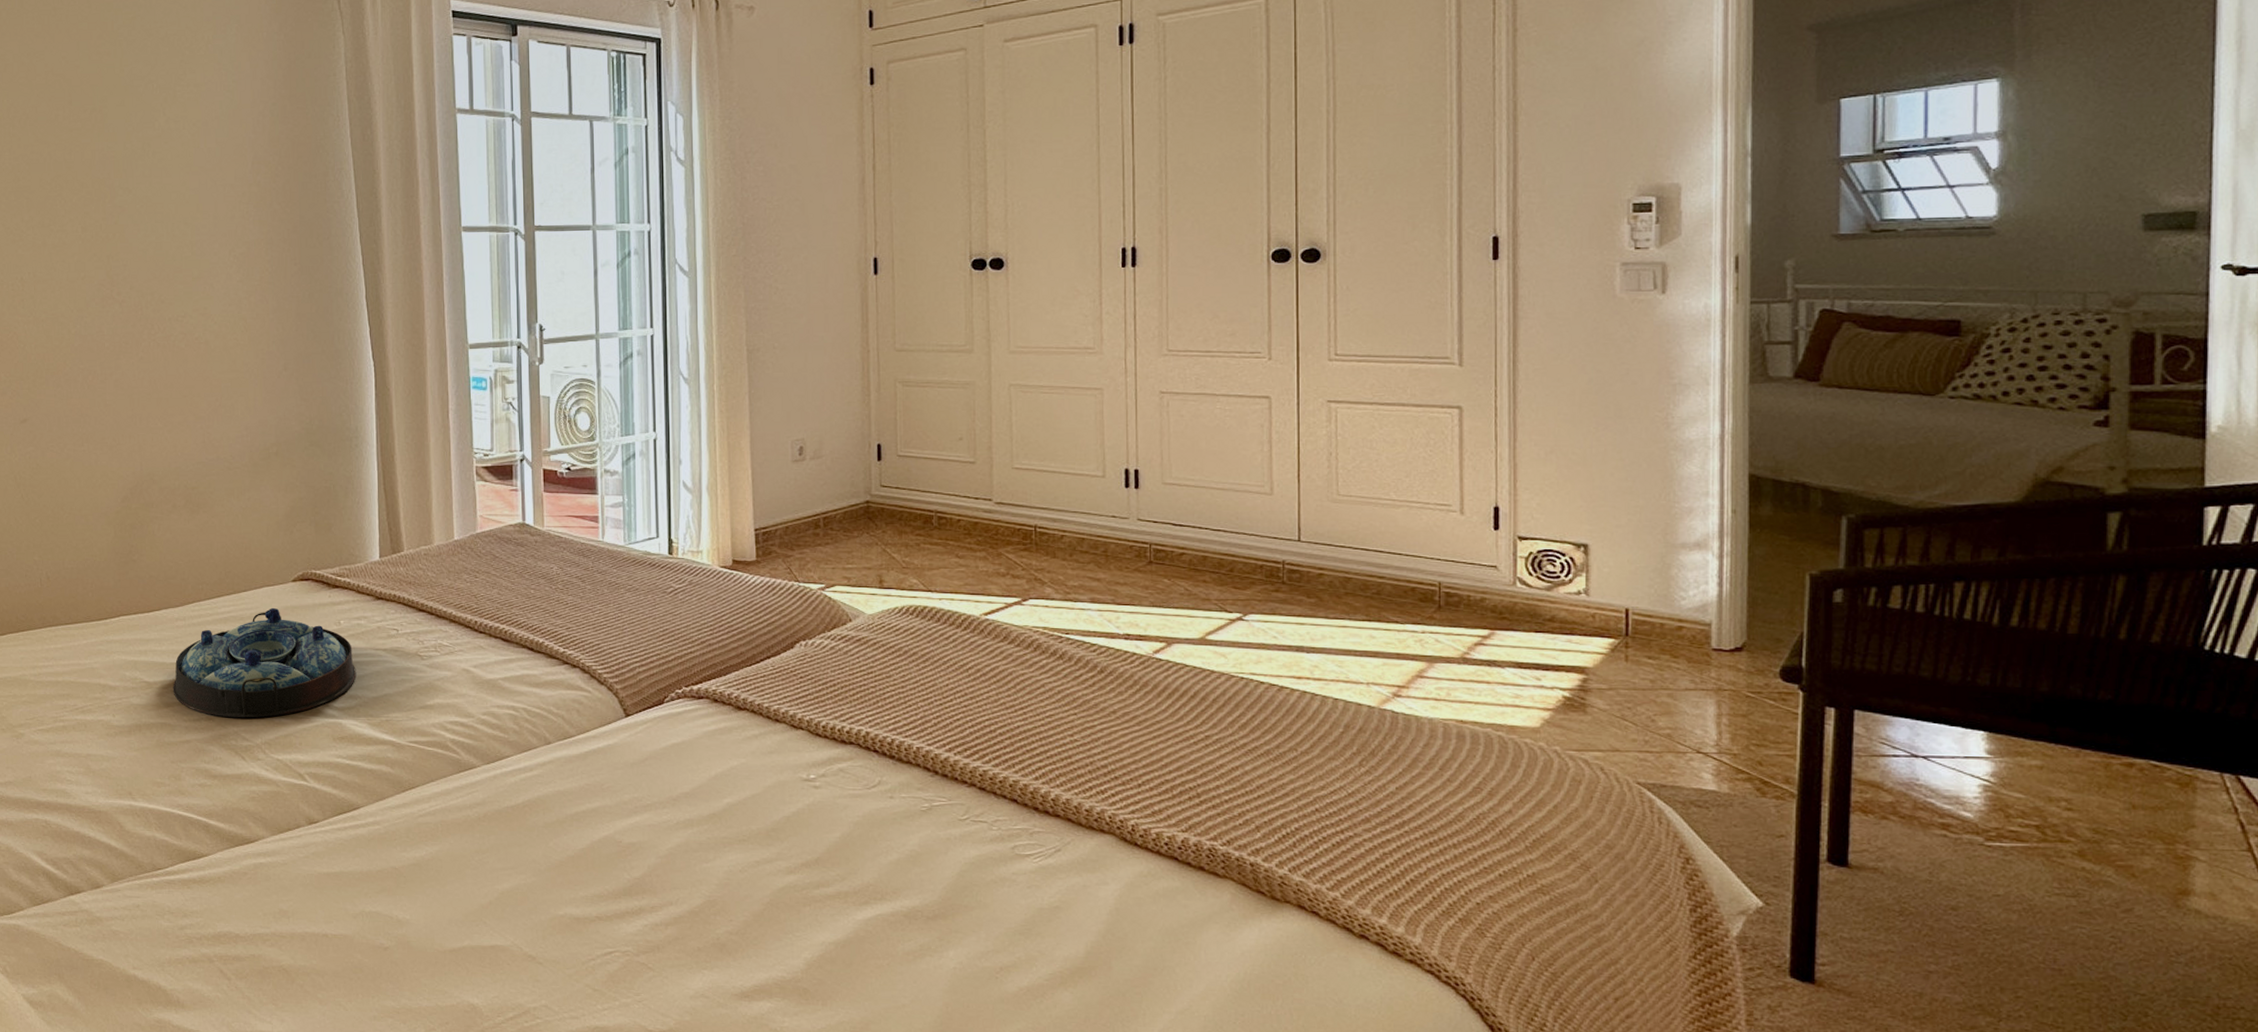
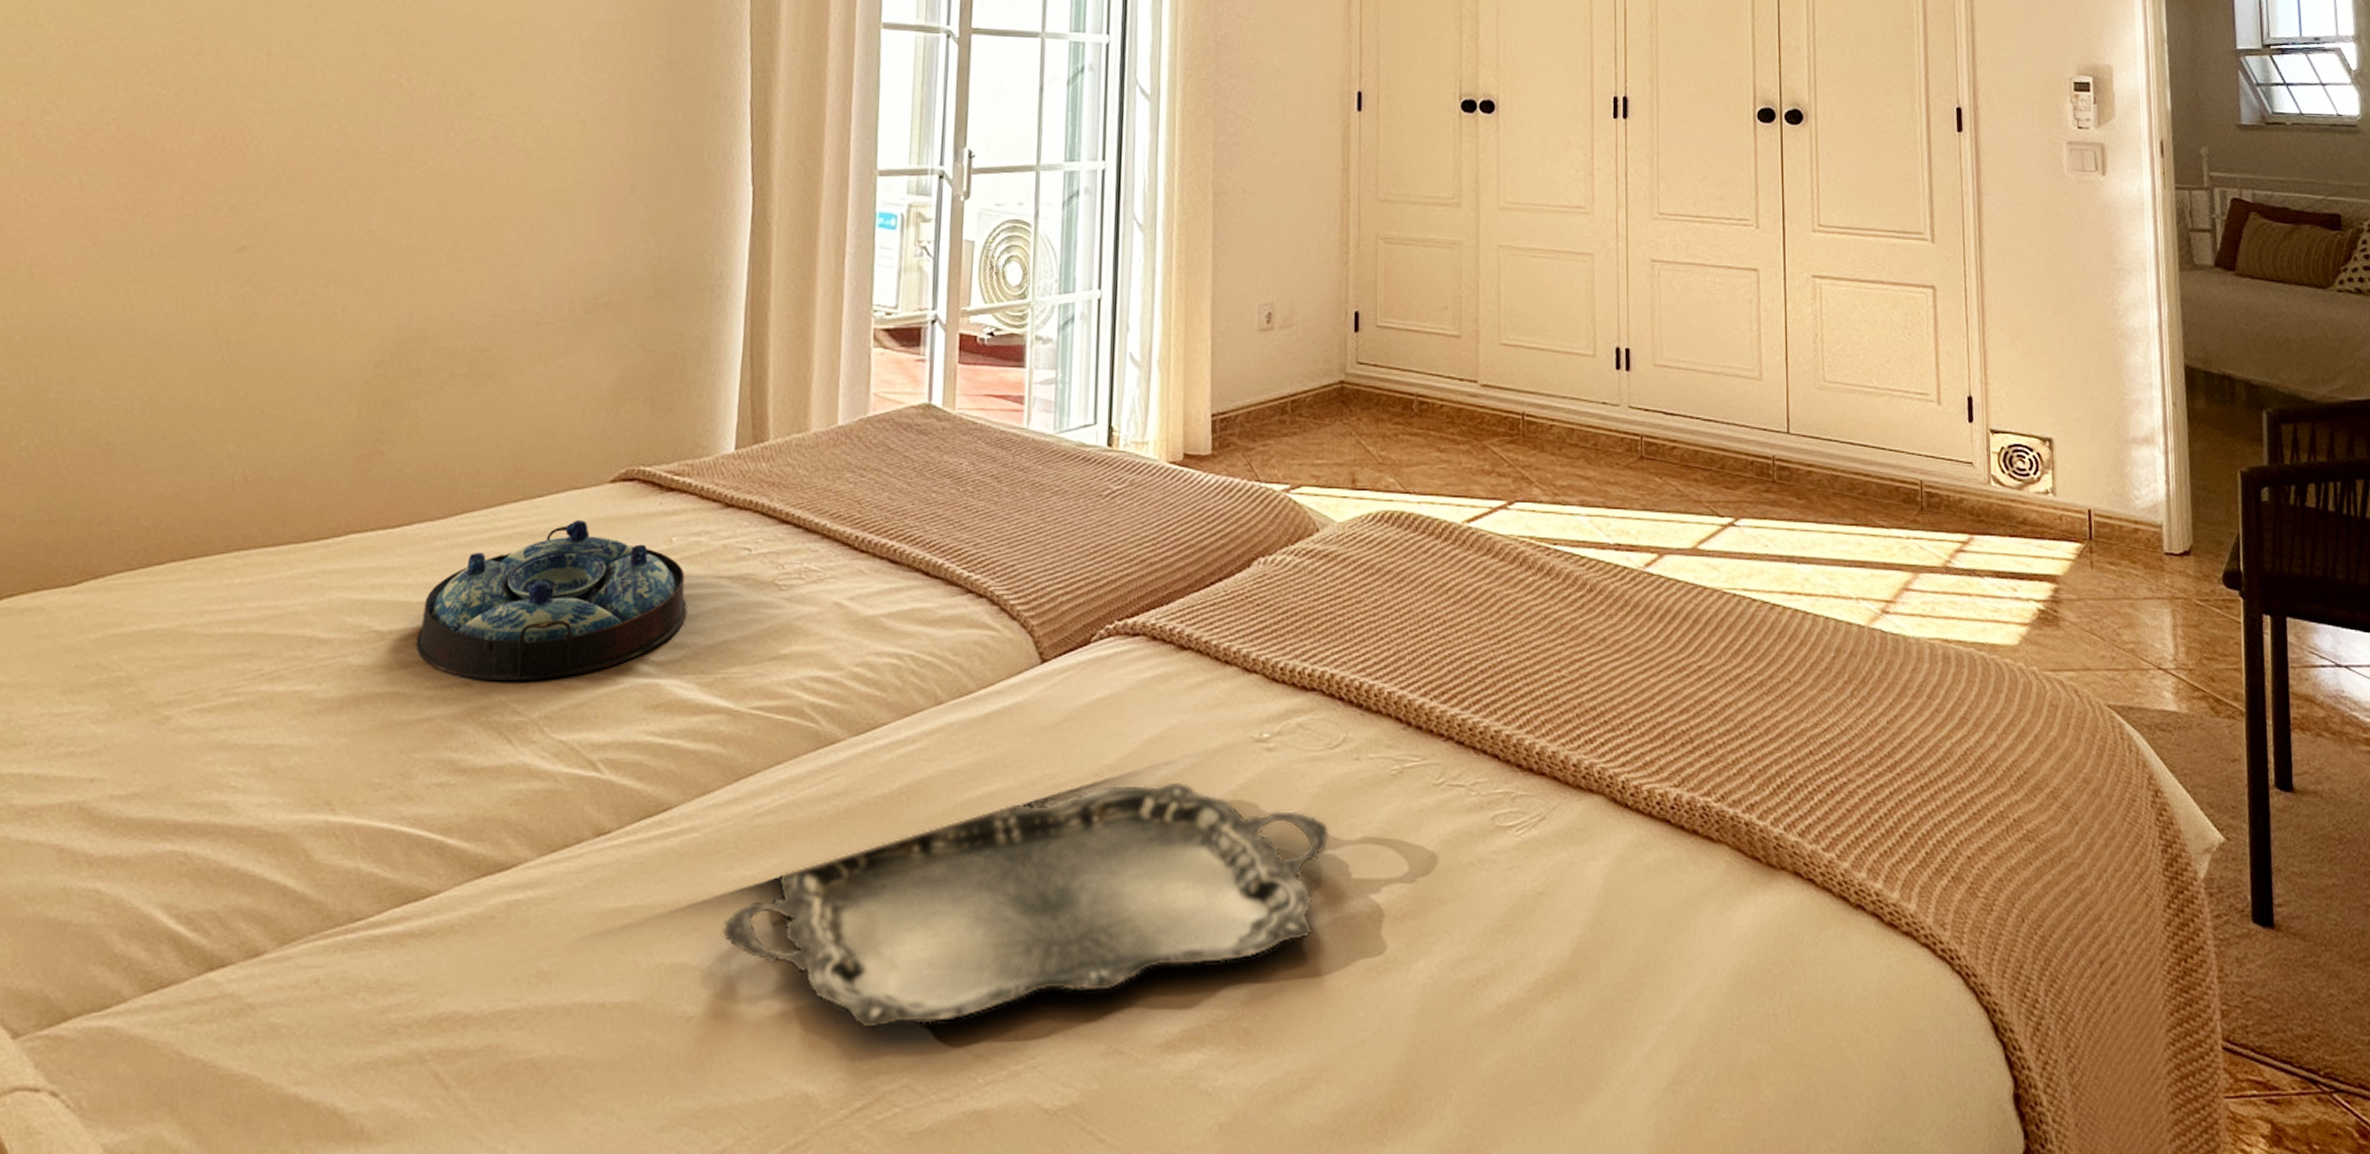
serving tray: none [402,808,870,966] -> present [721,782,1330,1029]

